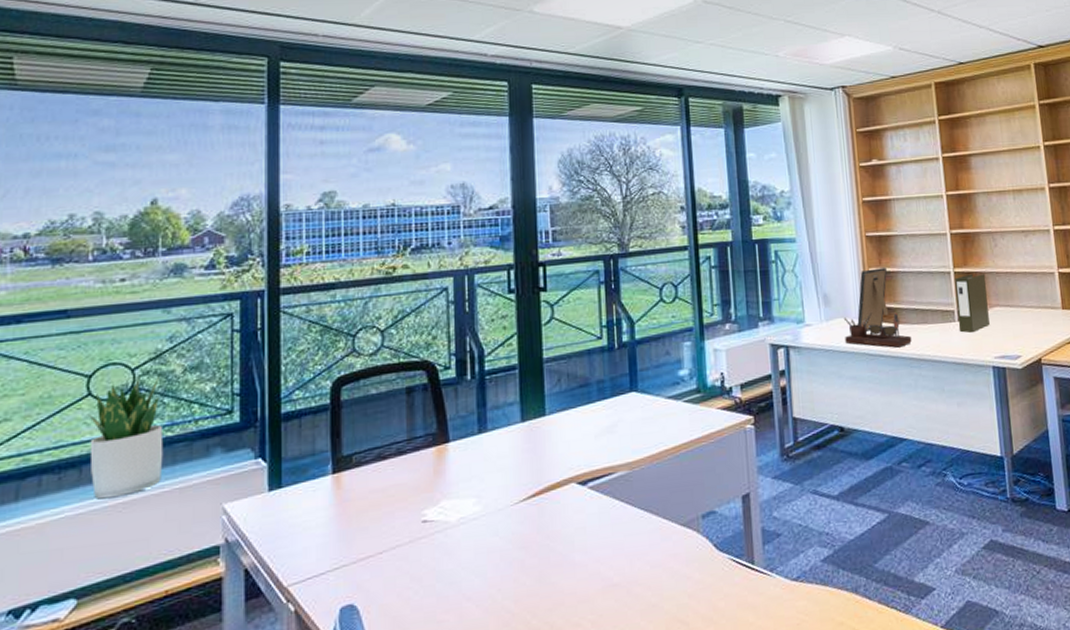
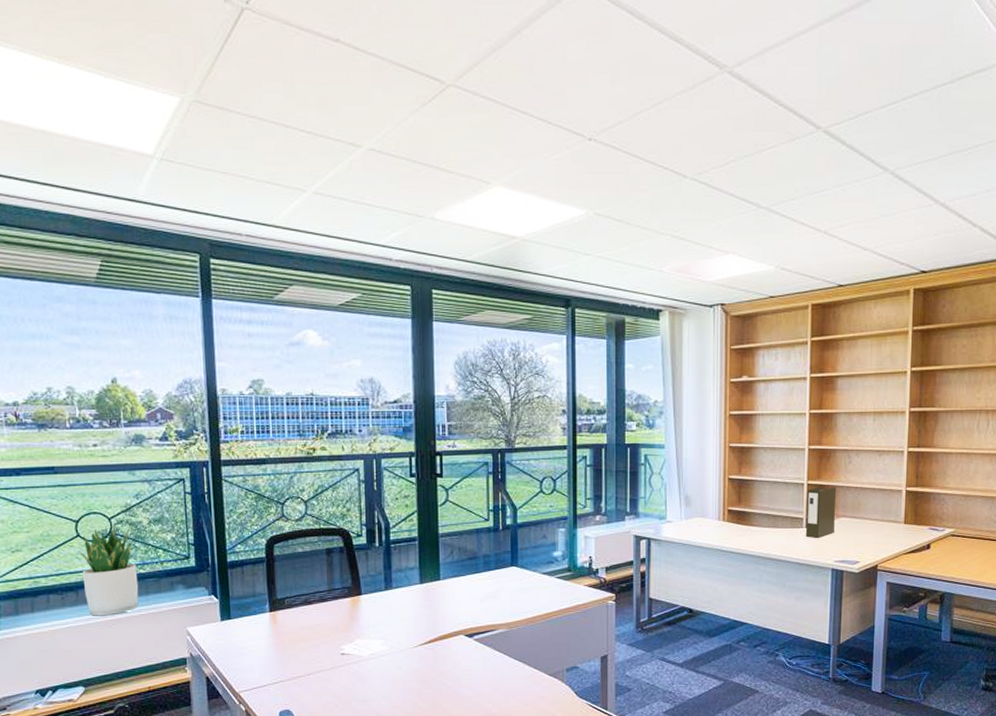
desk organizer: present [843,312,912,348] -> none [701,515,761,546]
picture frame: present [857,268,889,332] -> none [714,476,745,531]

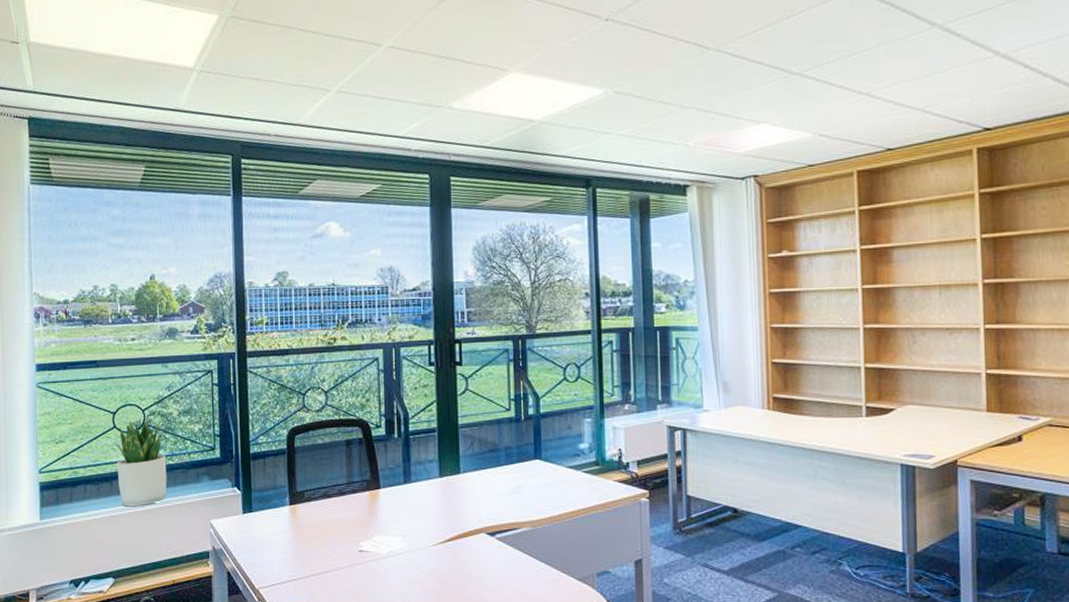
binder: present [805,486,837,539] -> none [865,369,901,430]

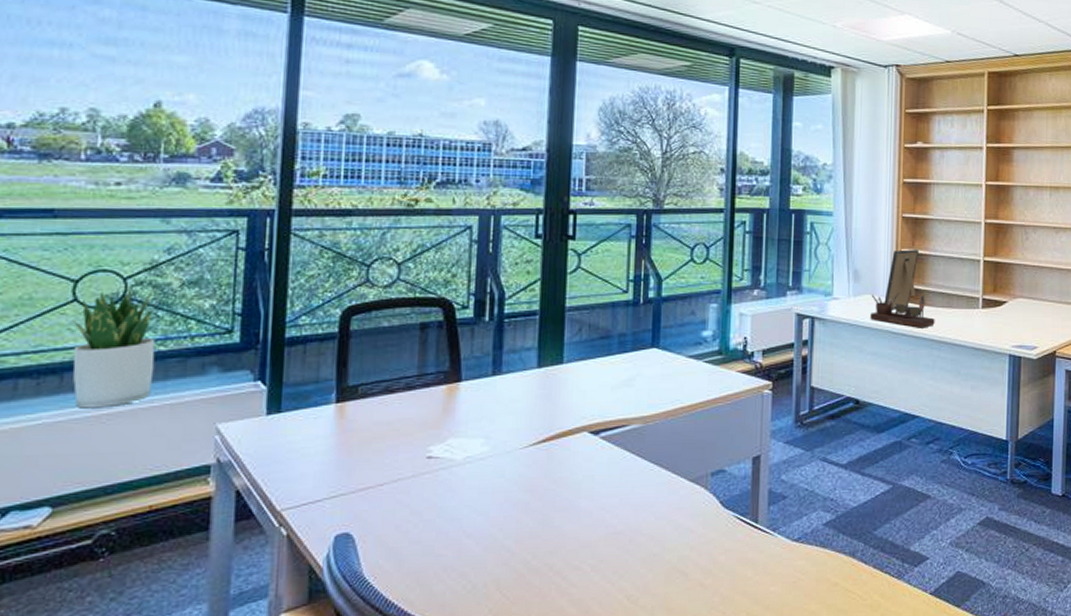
desk organizer: none [743,403,814,438] -> present [870,292,935,328]
picture frame: none [757,359,791,421] -> present [884,249,919,310]

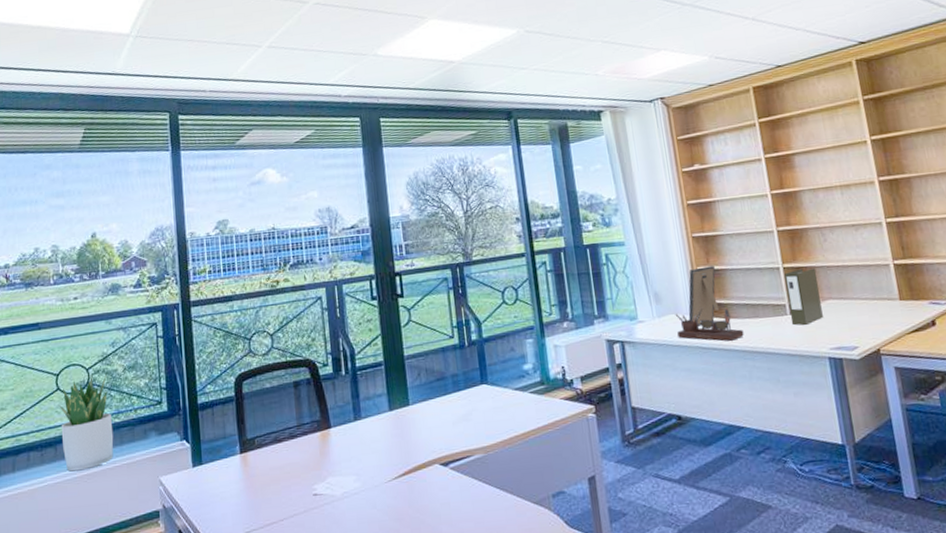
binder: none [981,263,1014,321] -> present [784,268,823,326]

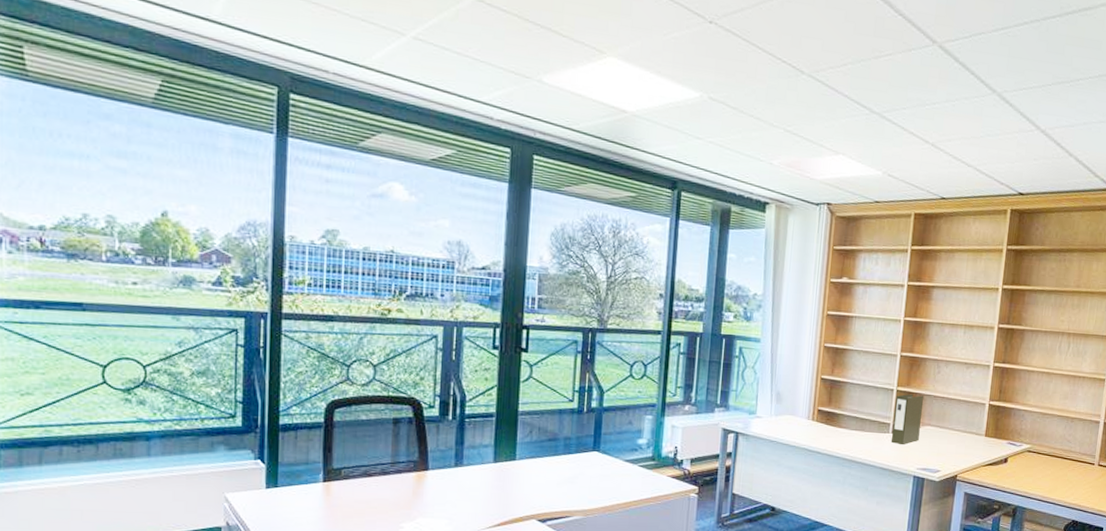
planter: present [57,372,114,472] -> none [102,373,173,475]
desk organizer: present [675,307,744,341] -> none [789,414,848,448]
picture frame: present [688,266,720,327] -> none [803,376,837,430]

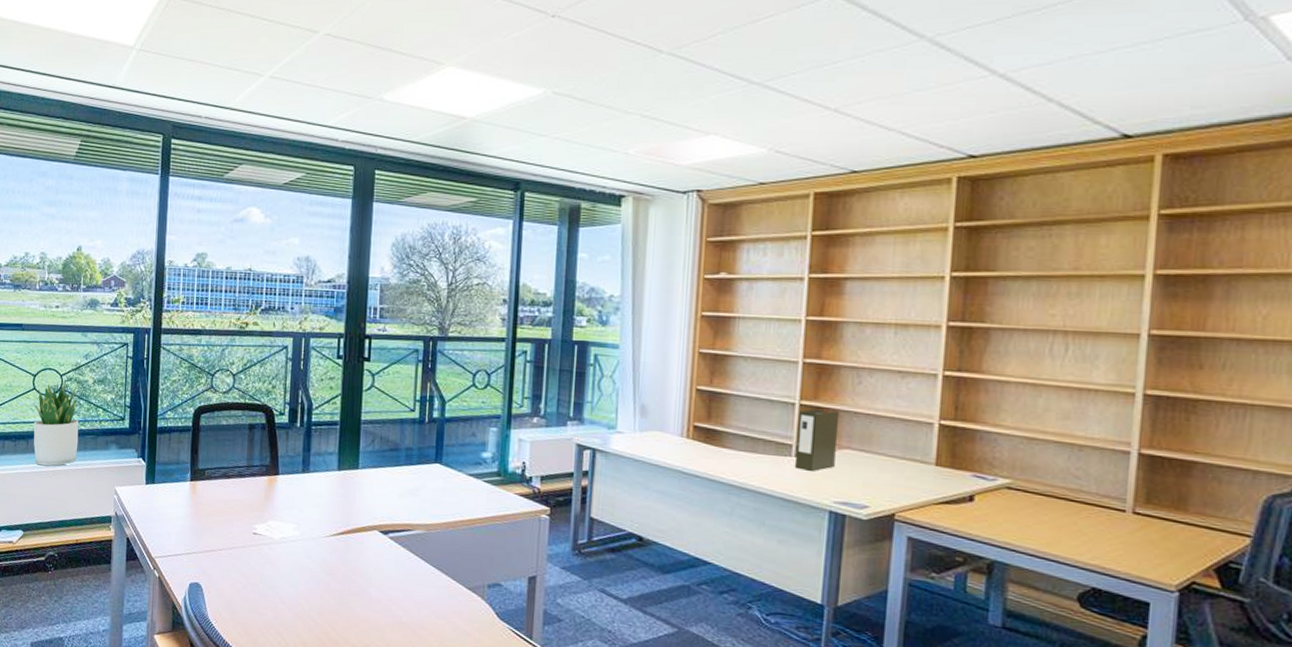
planter: none [102,373,173,475] -> present [32,381,79,467]

